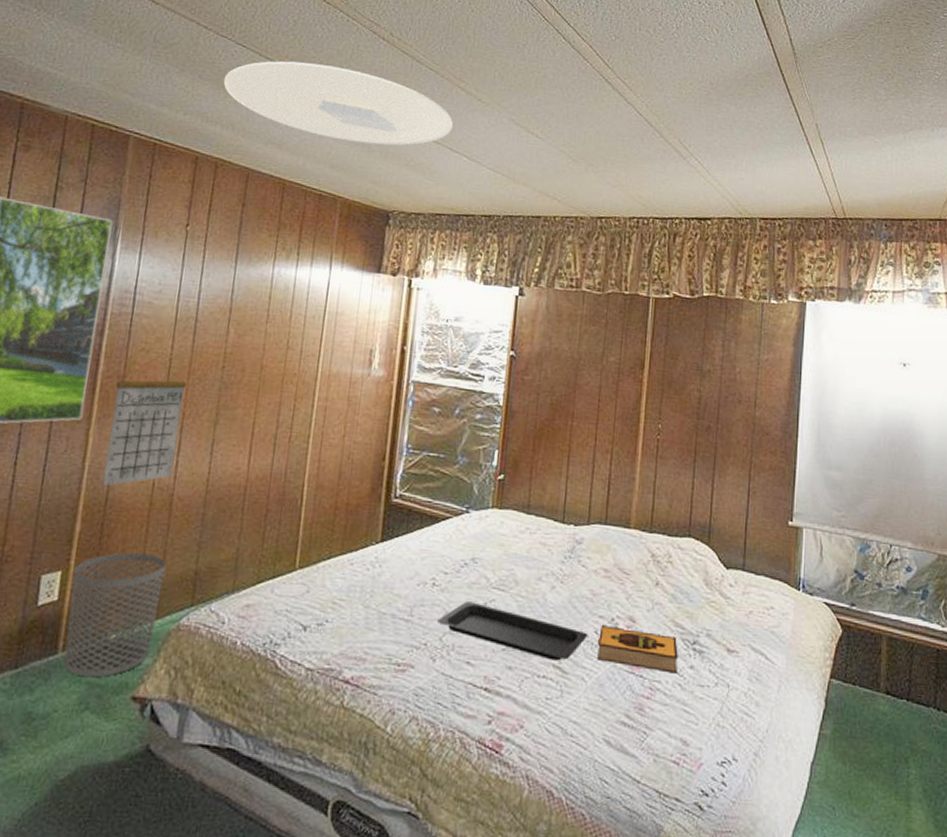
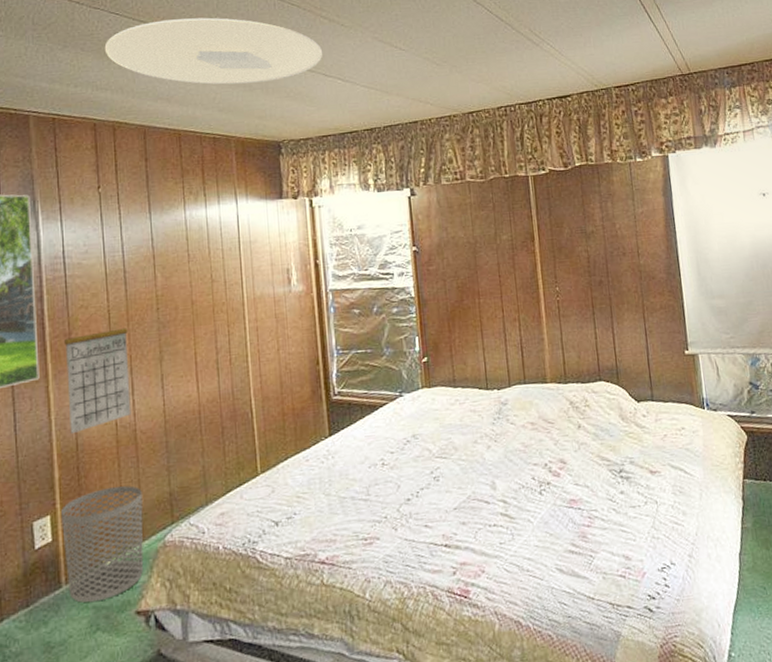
serving tray: present [438,601,588,661] -> none [392,472,527,510]
hardback book: present [597,624,678,674] -> none [536,469,610,503]

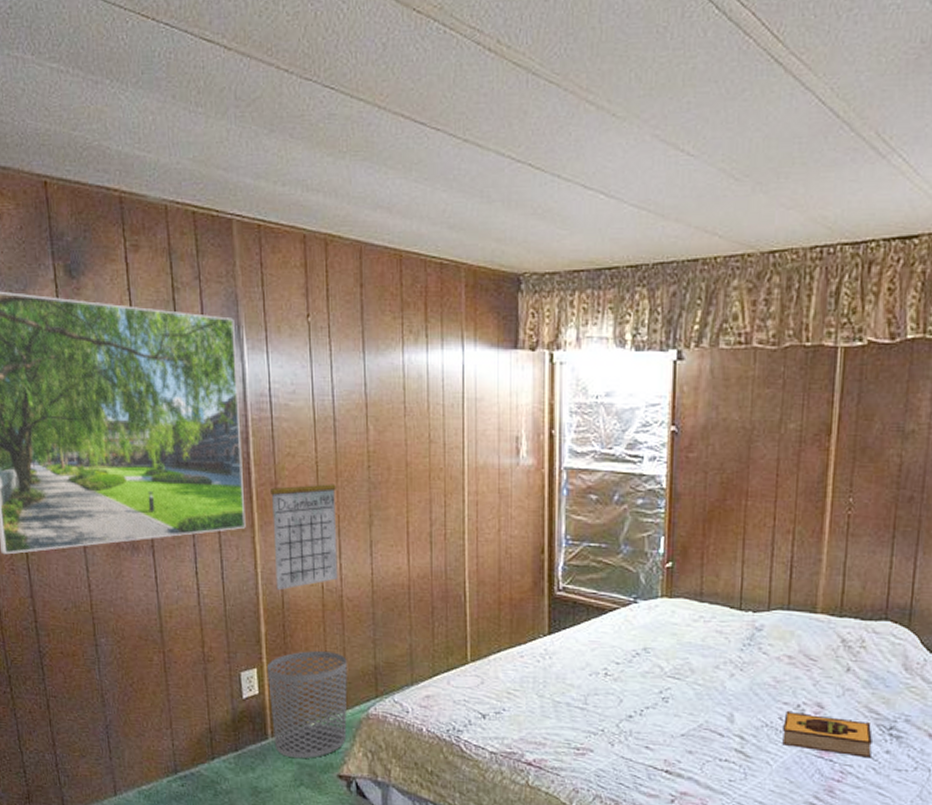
ceiling light: present [104,17,323,85] -> none [316,97,585,193]
hardback book: none [536,469,610,503] -> present [782,710,872,758]

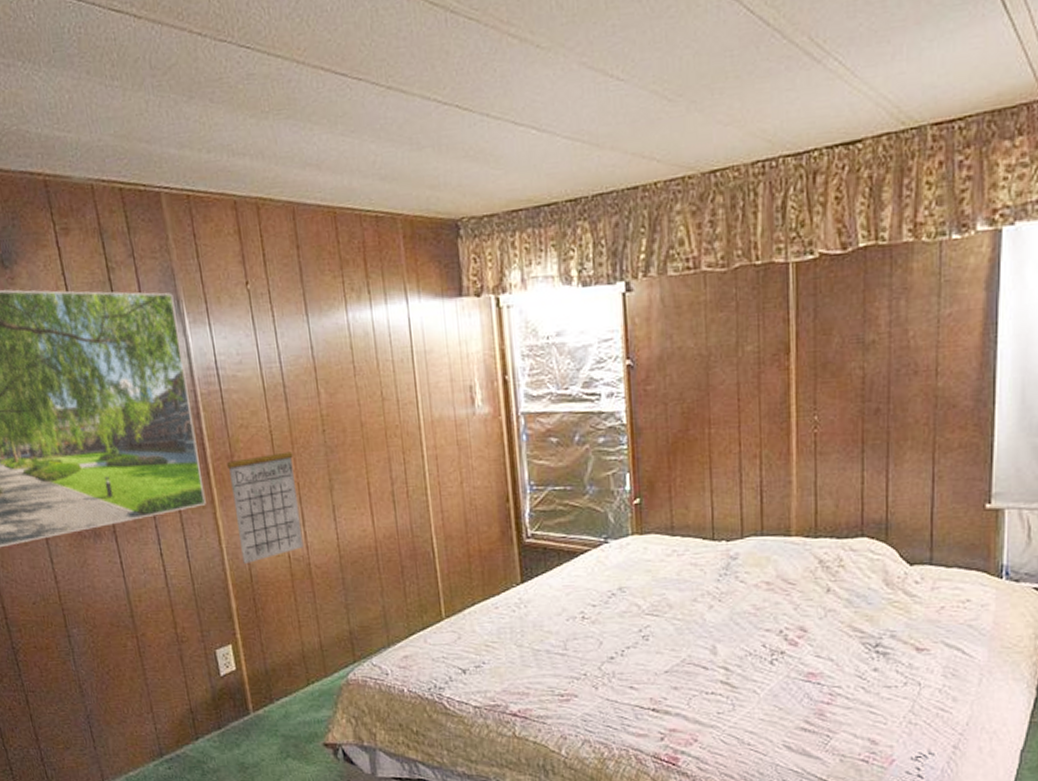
waste bin: present [267,651,348,759] -> none [242,621,328,731]
hardback book: present [782,710,872,758] -> none [767,637,859,678]

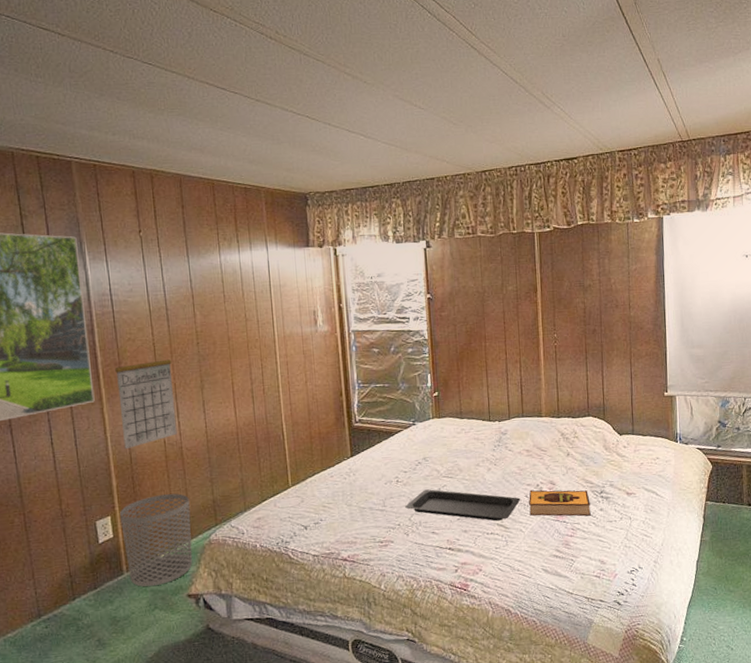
waste bin: none [242,621,328,731] -> present [120,493,193,587]
serving tray: none [593,630,756,677] -> present [405,489,521,521]
hardback book: none [767,637,859,678] -> present [529,489,591,517]

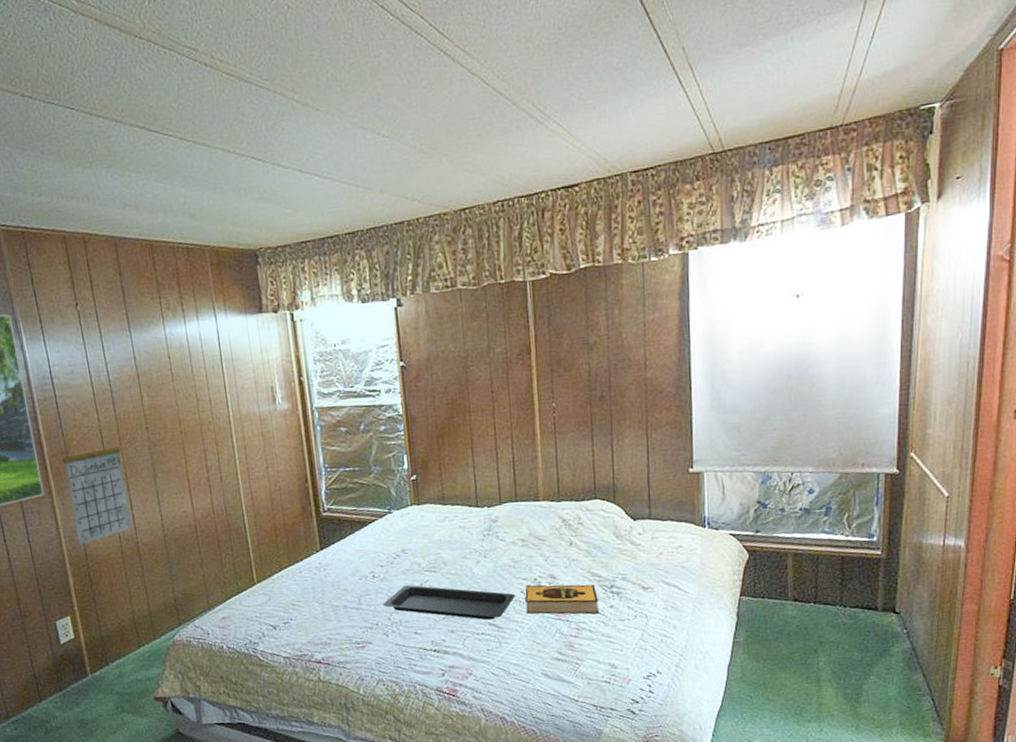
waste bin: present [120,493,193,587] -> none [79,592,157,689]

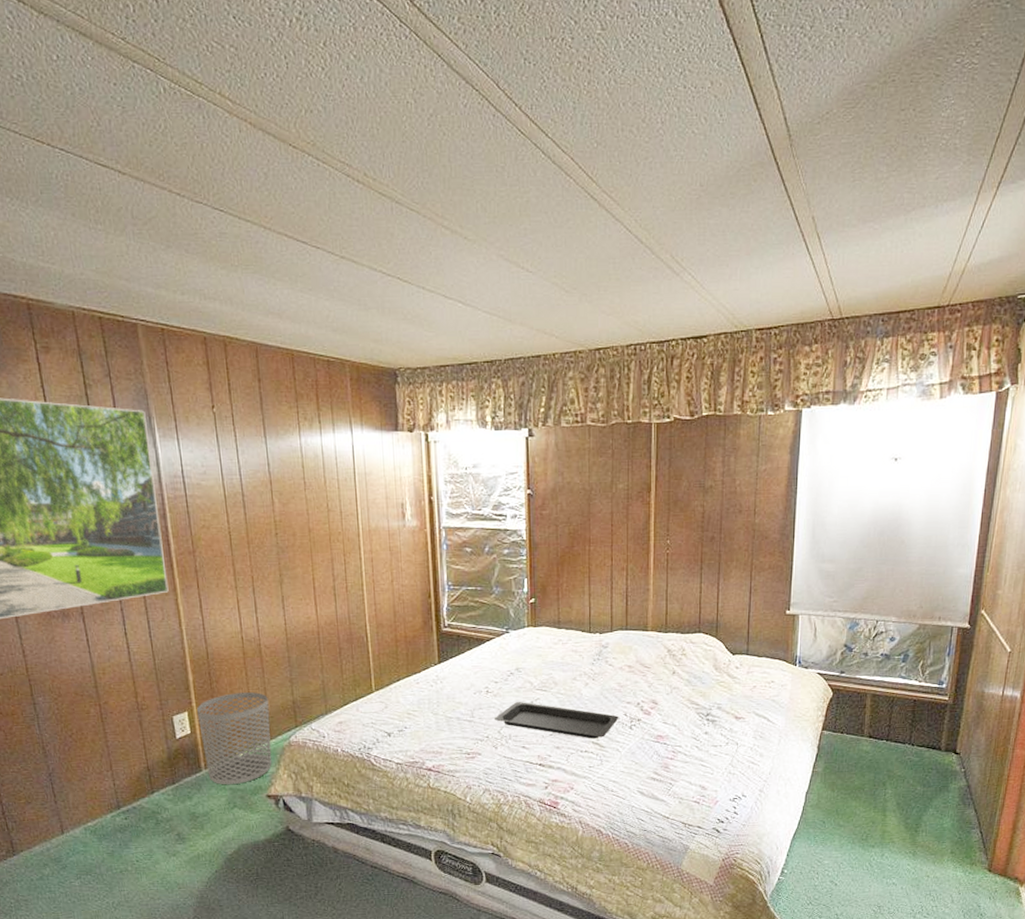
calendar: present [62,432,132,545] -> none [189,534,256,643]
waste bin: none [79,592,157,689] -> present [197,692,272,785]
hardback book: present [525,584,599,615] -> none [628,708,694,739]

